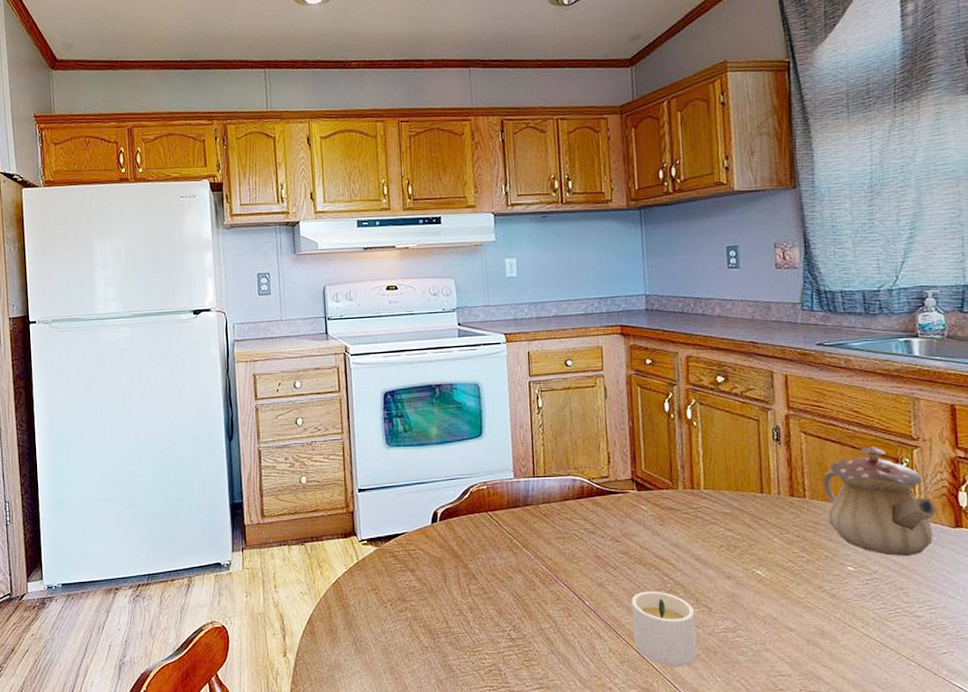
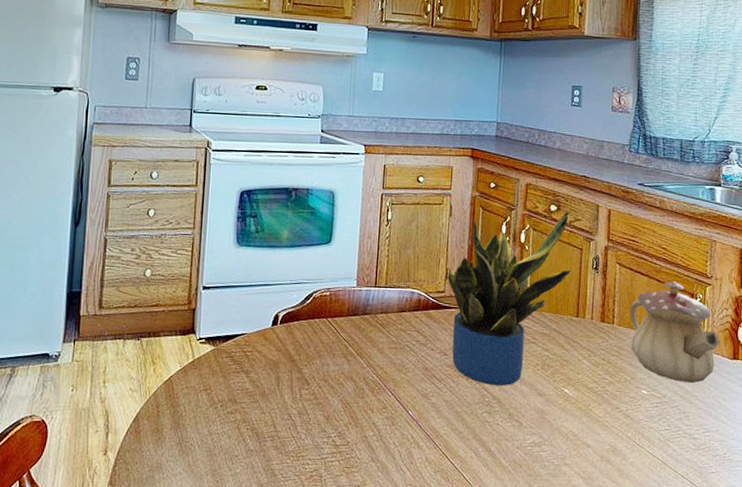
potted plant: none [610,381,749,570] -> present [447,211,572,386]
candle: present [631,591,697,666] -> none [449,404,507,477]

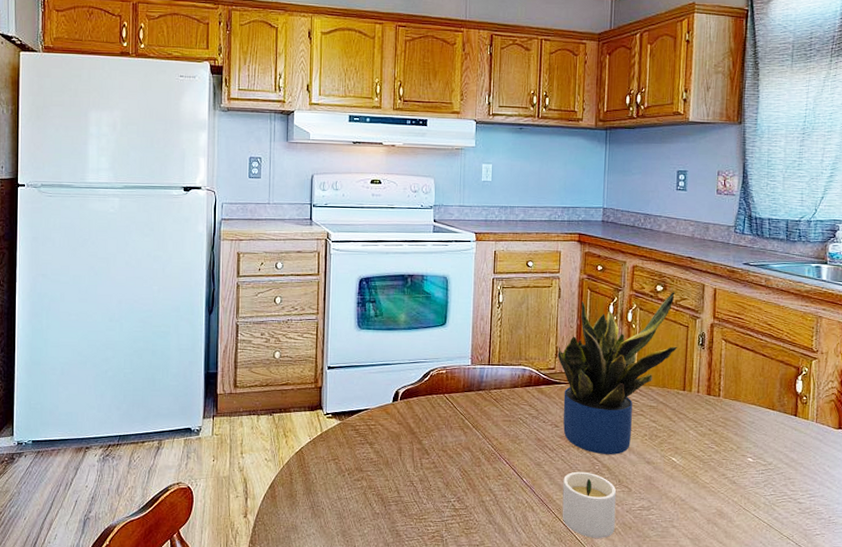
candle: none [449,404,507,477] -> present [562,471,617,538]
teapot: present [630,280,721,383] -> none [736,355,827,451]

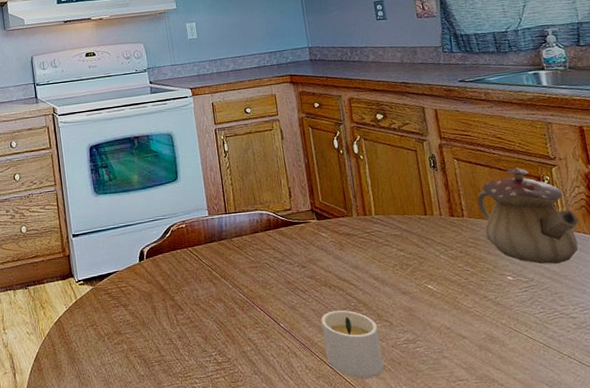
potted plant: present [557,291,678,455] -> none [291,117,410,290]
teapot: none [736,355,827,451] -> present [477,167,580,264]

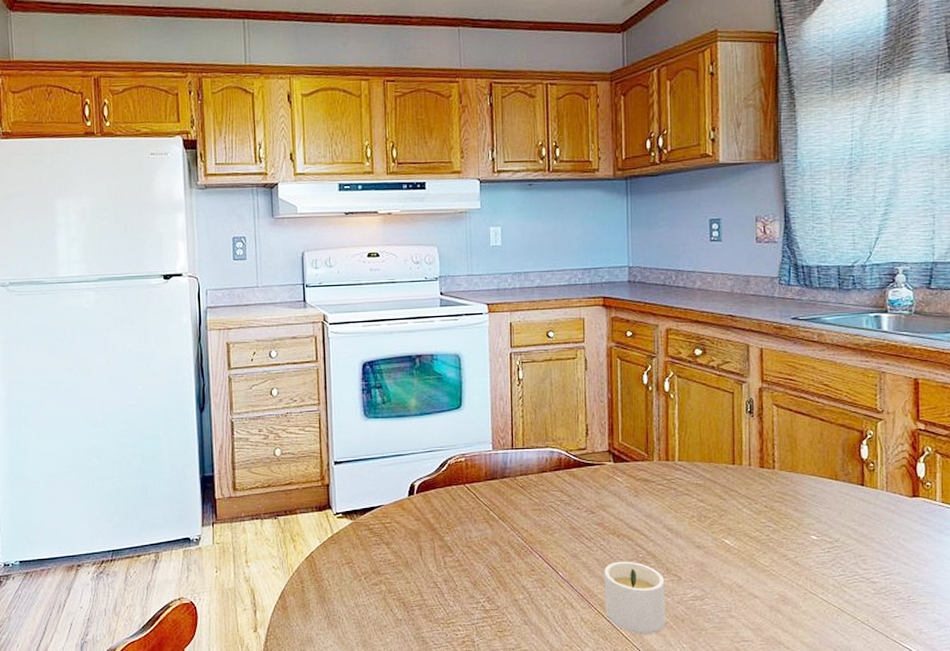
teapot: present [477,167,580,264] -> none [792,418,898,525]

